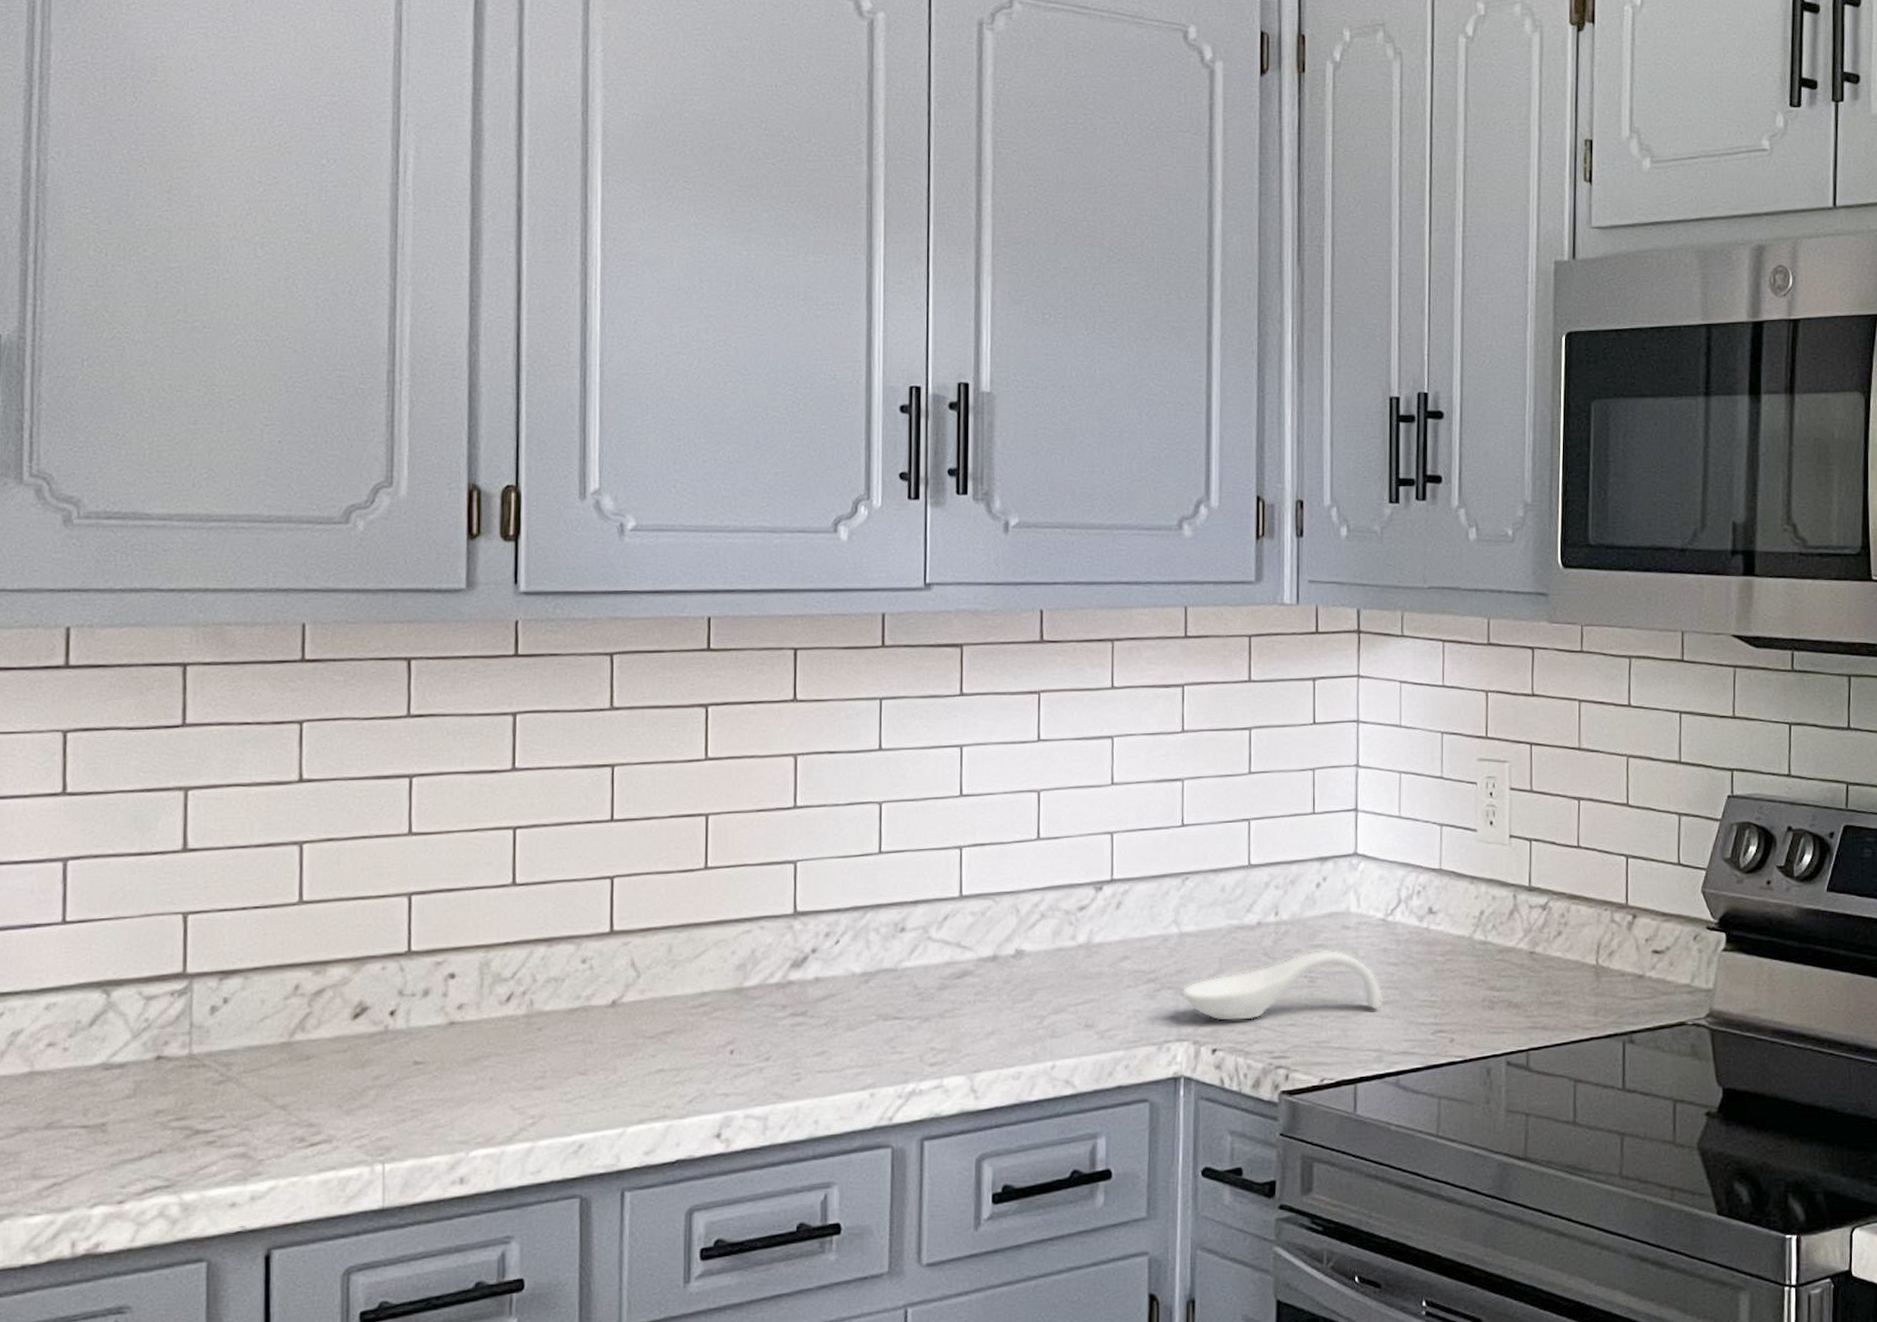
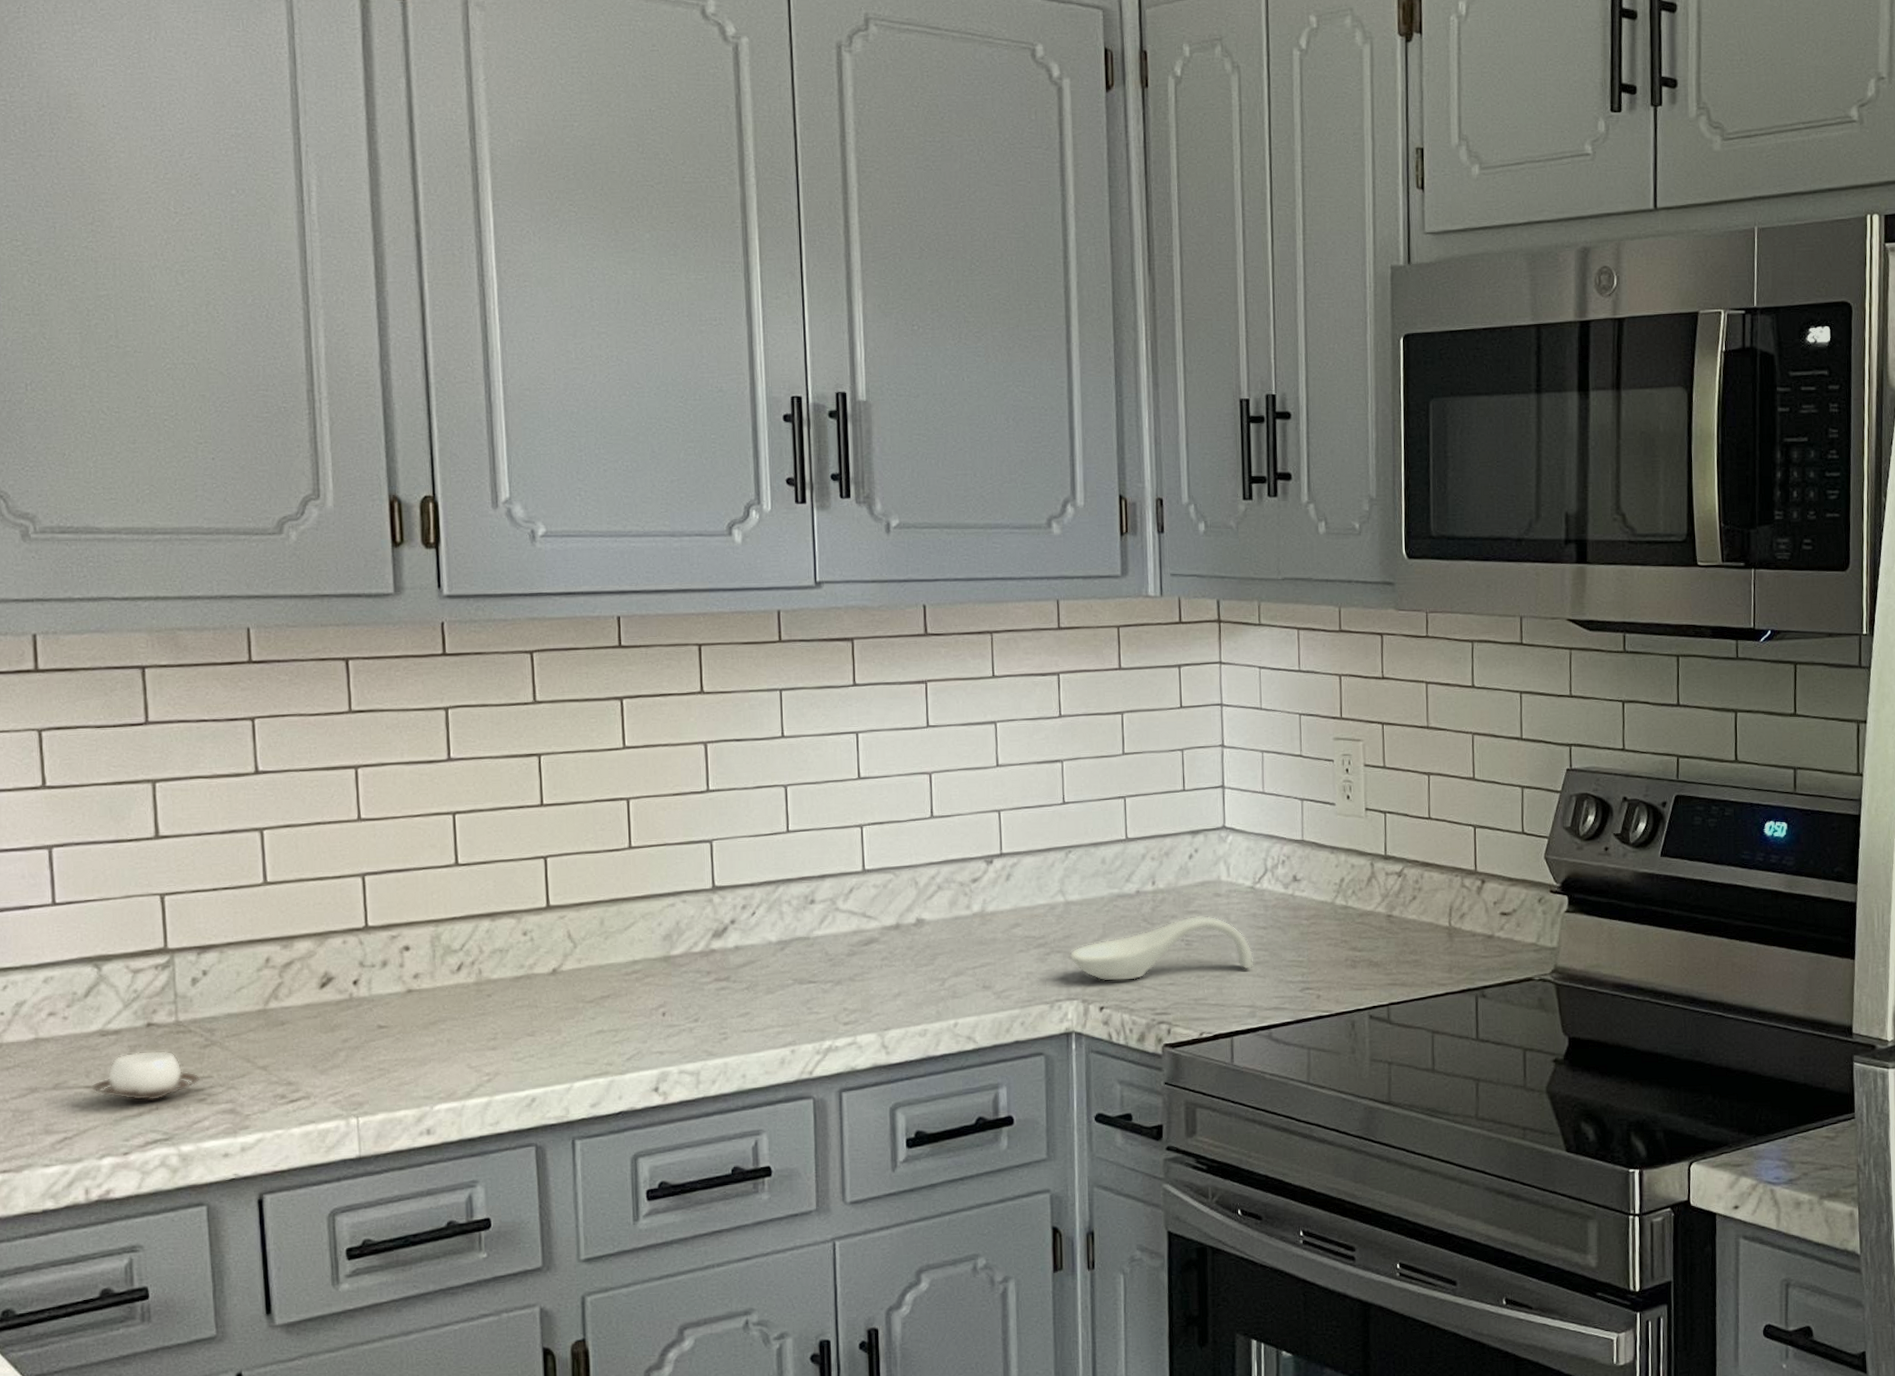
cup: none [88,1086,212,1144] -> present [91,1050,201,1101]

